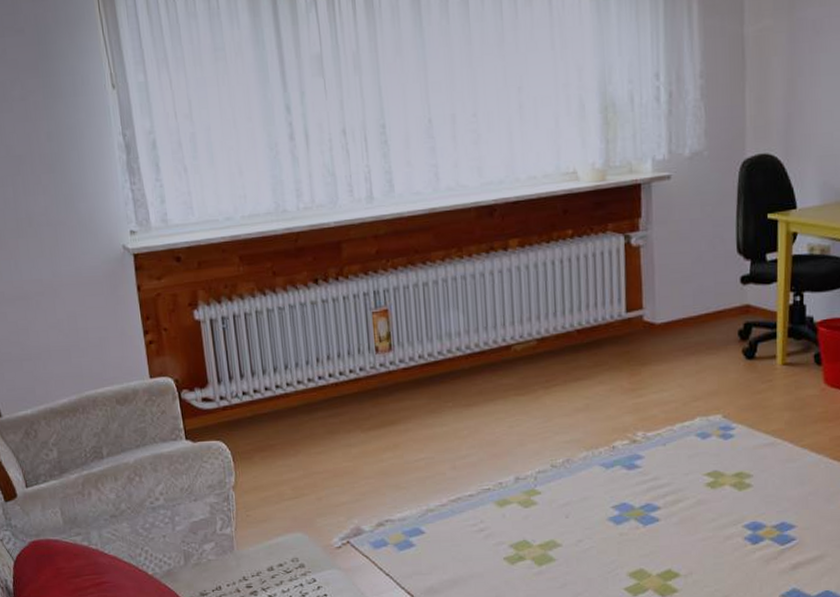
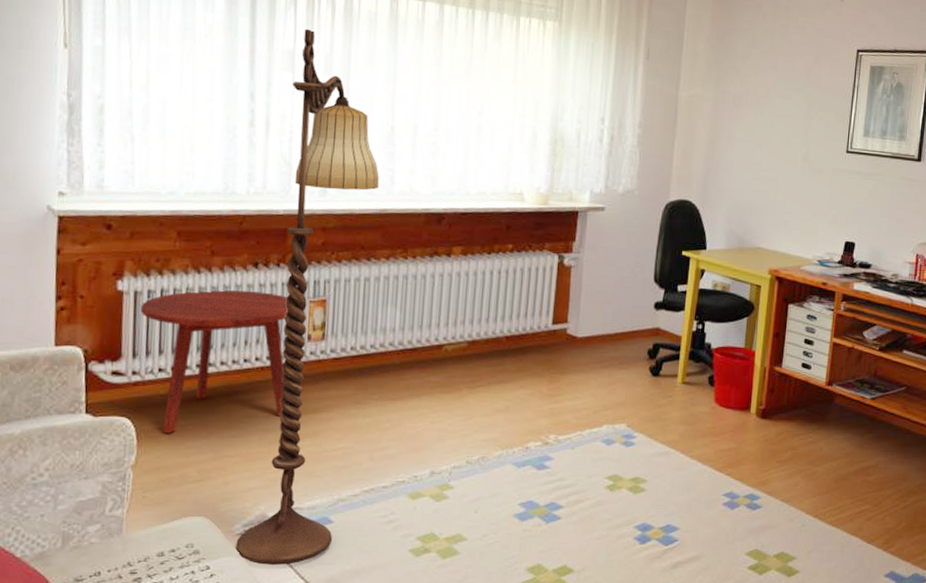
side table: none [217,307,362,454] -> present [140,290,289,434]
floor lamp: none [324,28,427,577] -> present [235,28,379,566]

